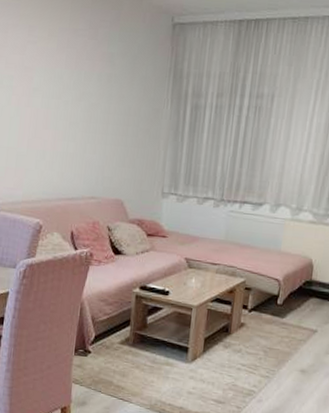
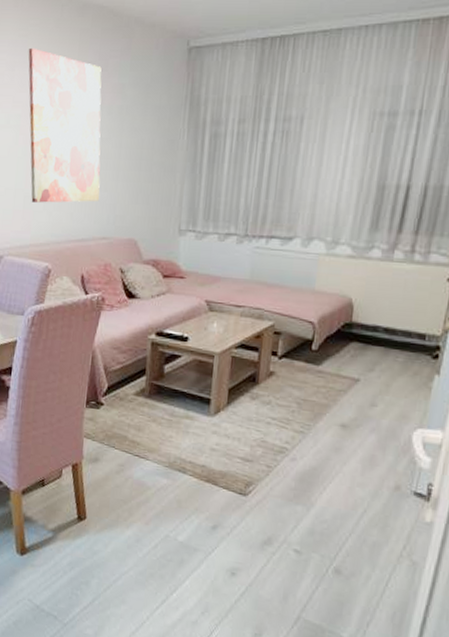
wall art: none [21,11,92,163] -> present [28,47,102,203]

